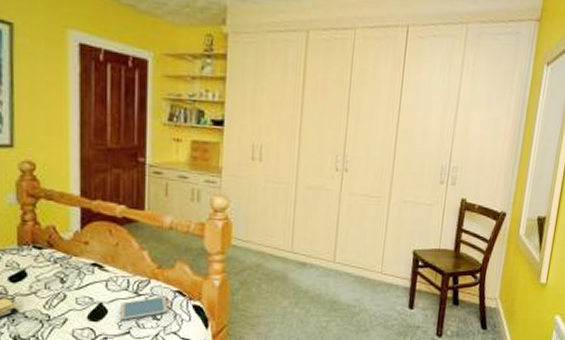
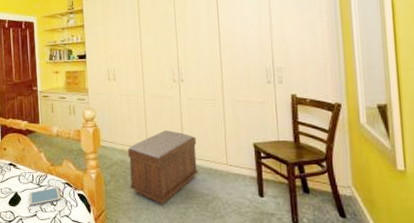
bench: none [264,230,352,319] -> present [128,130,199,206]

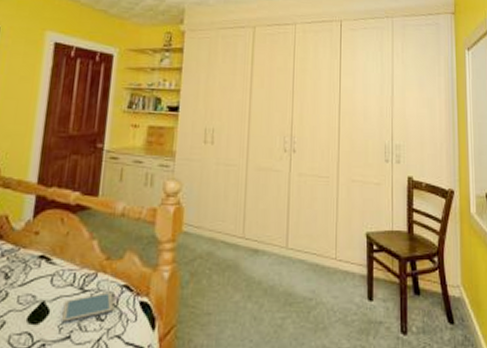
bench: present [128,130,199,206] -> none [215,213,304,316]

